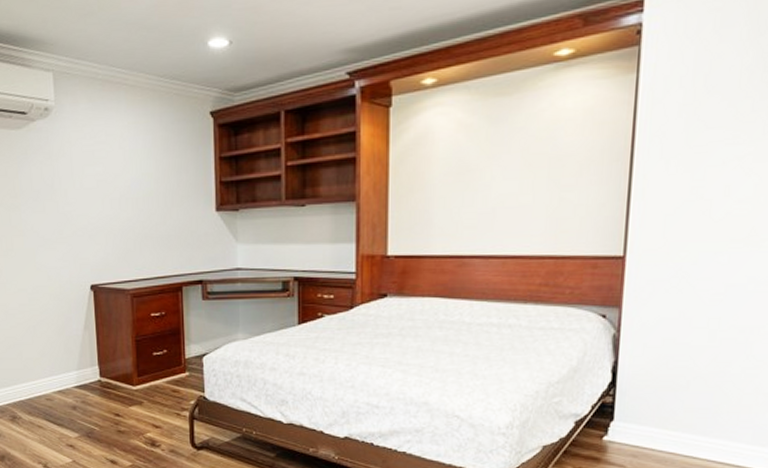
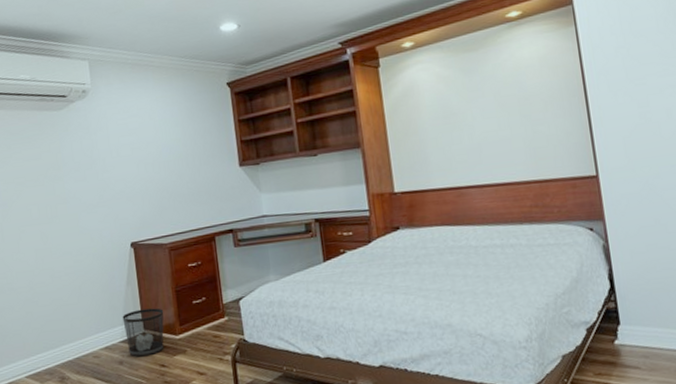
waste bin: none [78,356,122,404] -> present [122,308,164,357]

